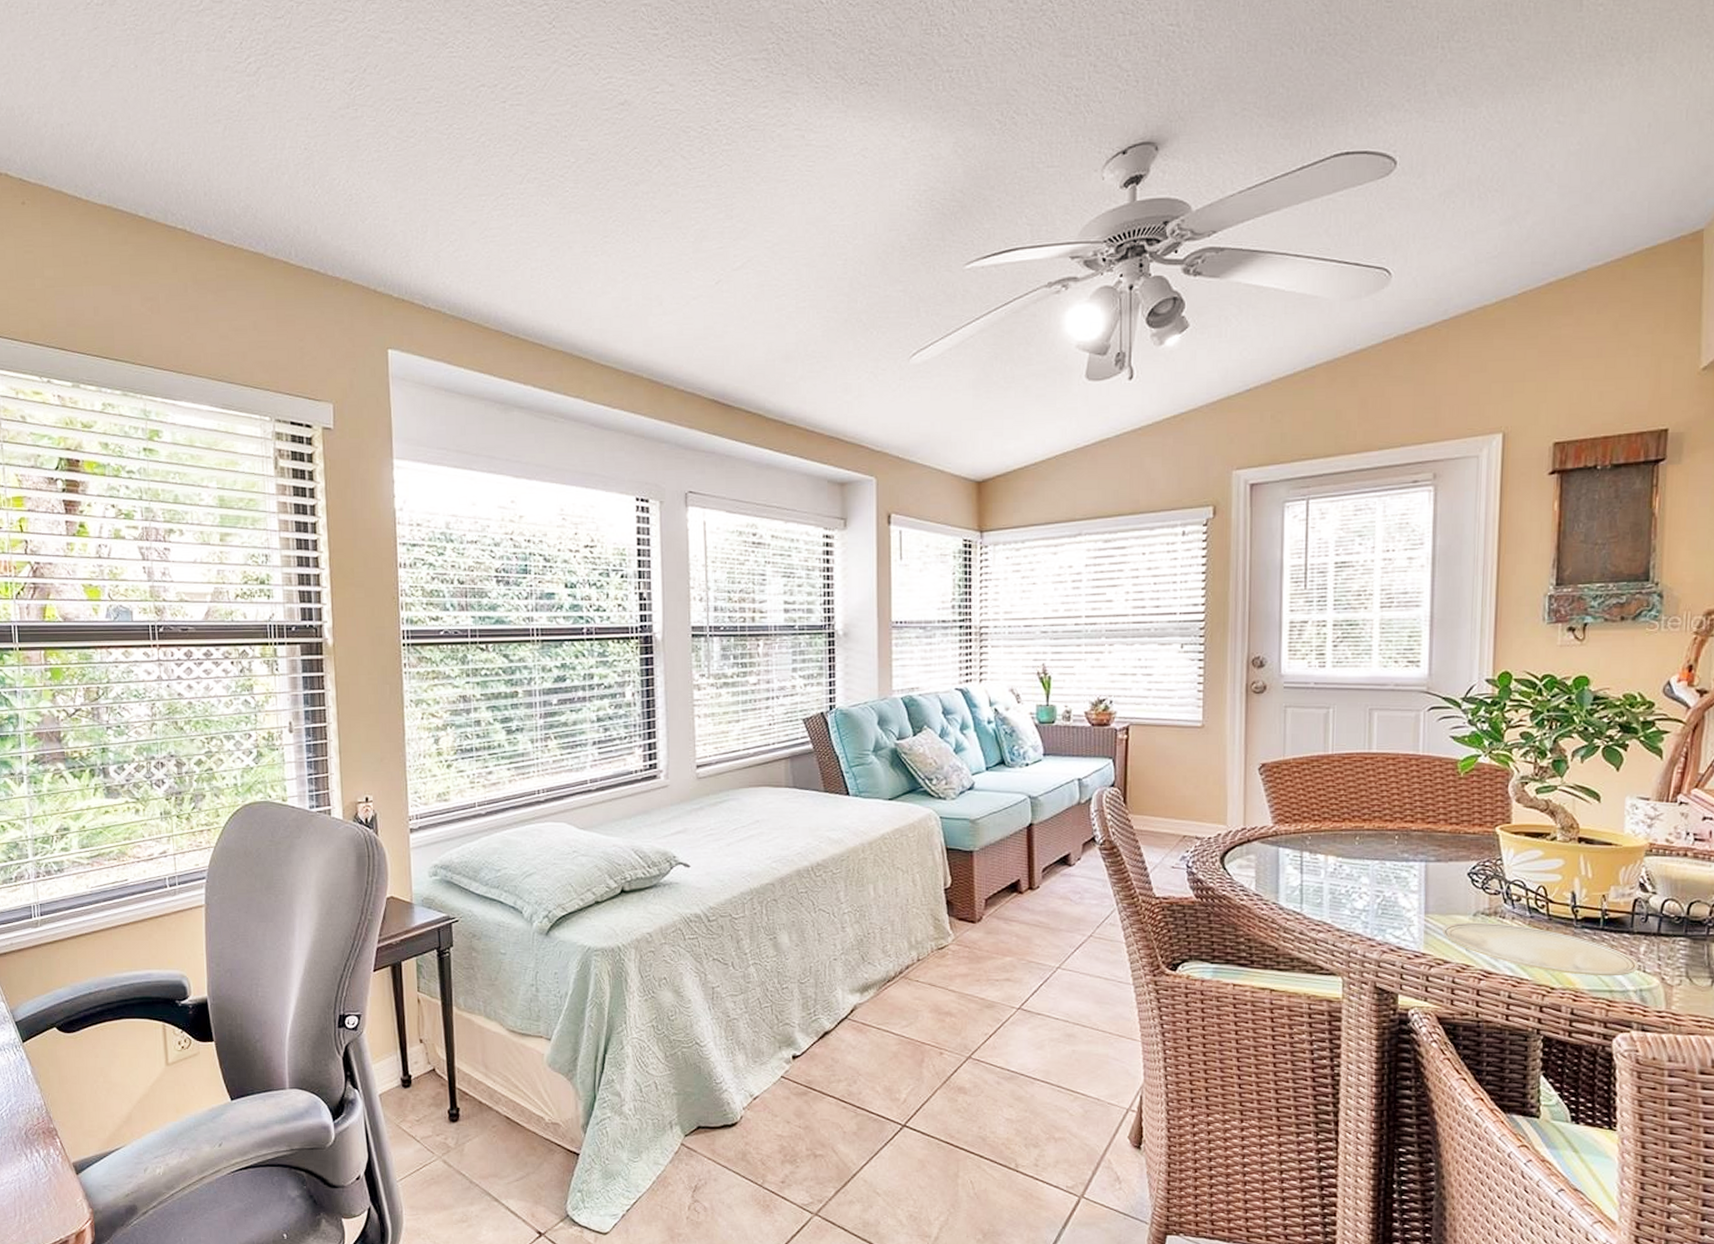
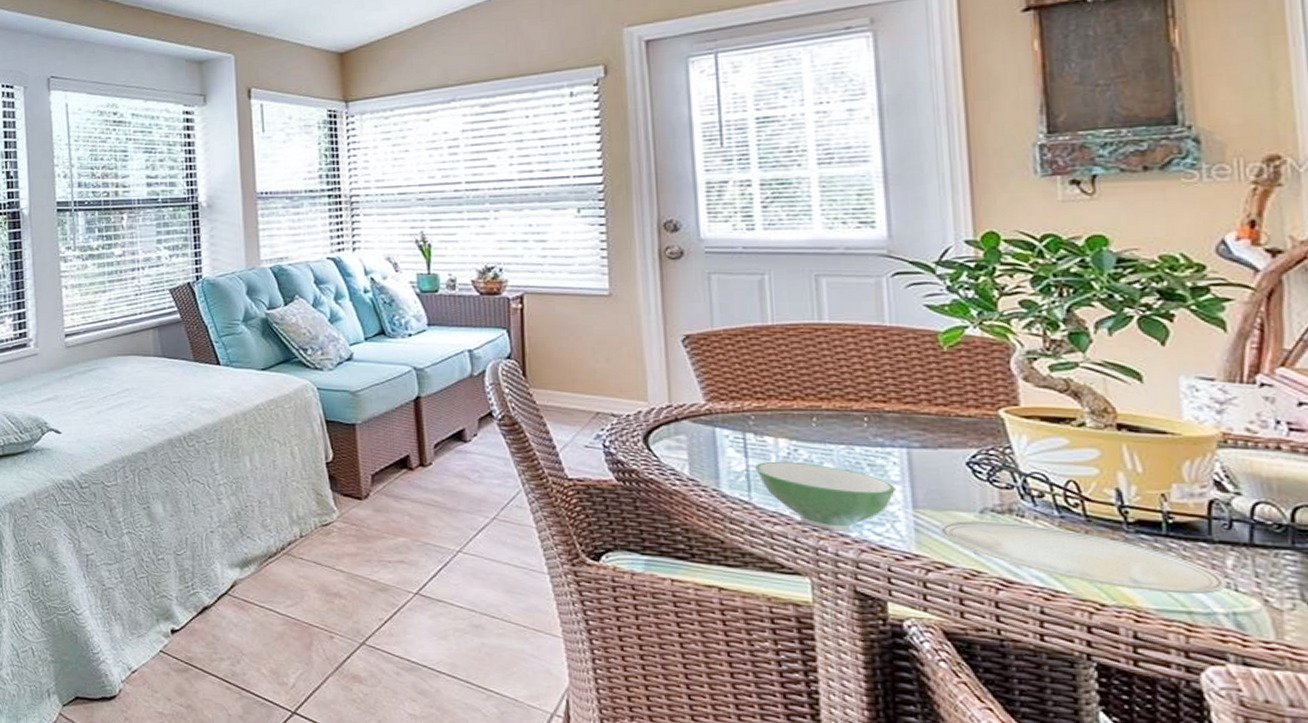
bowl: none [1307,876,1413,936] -> present [754,461,896,532]

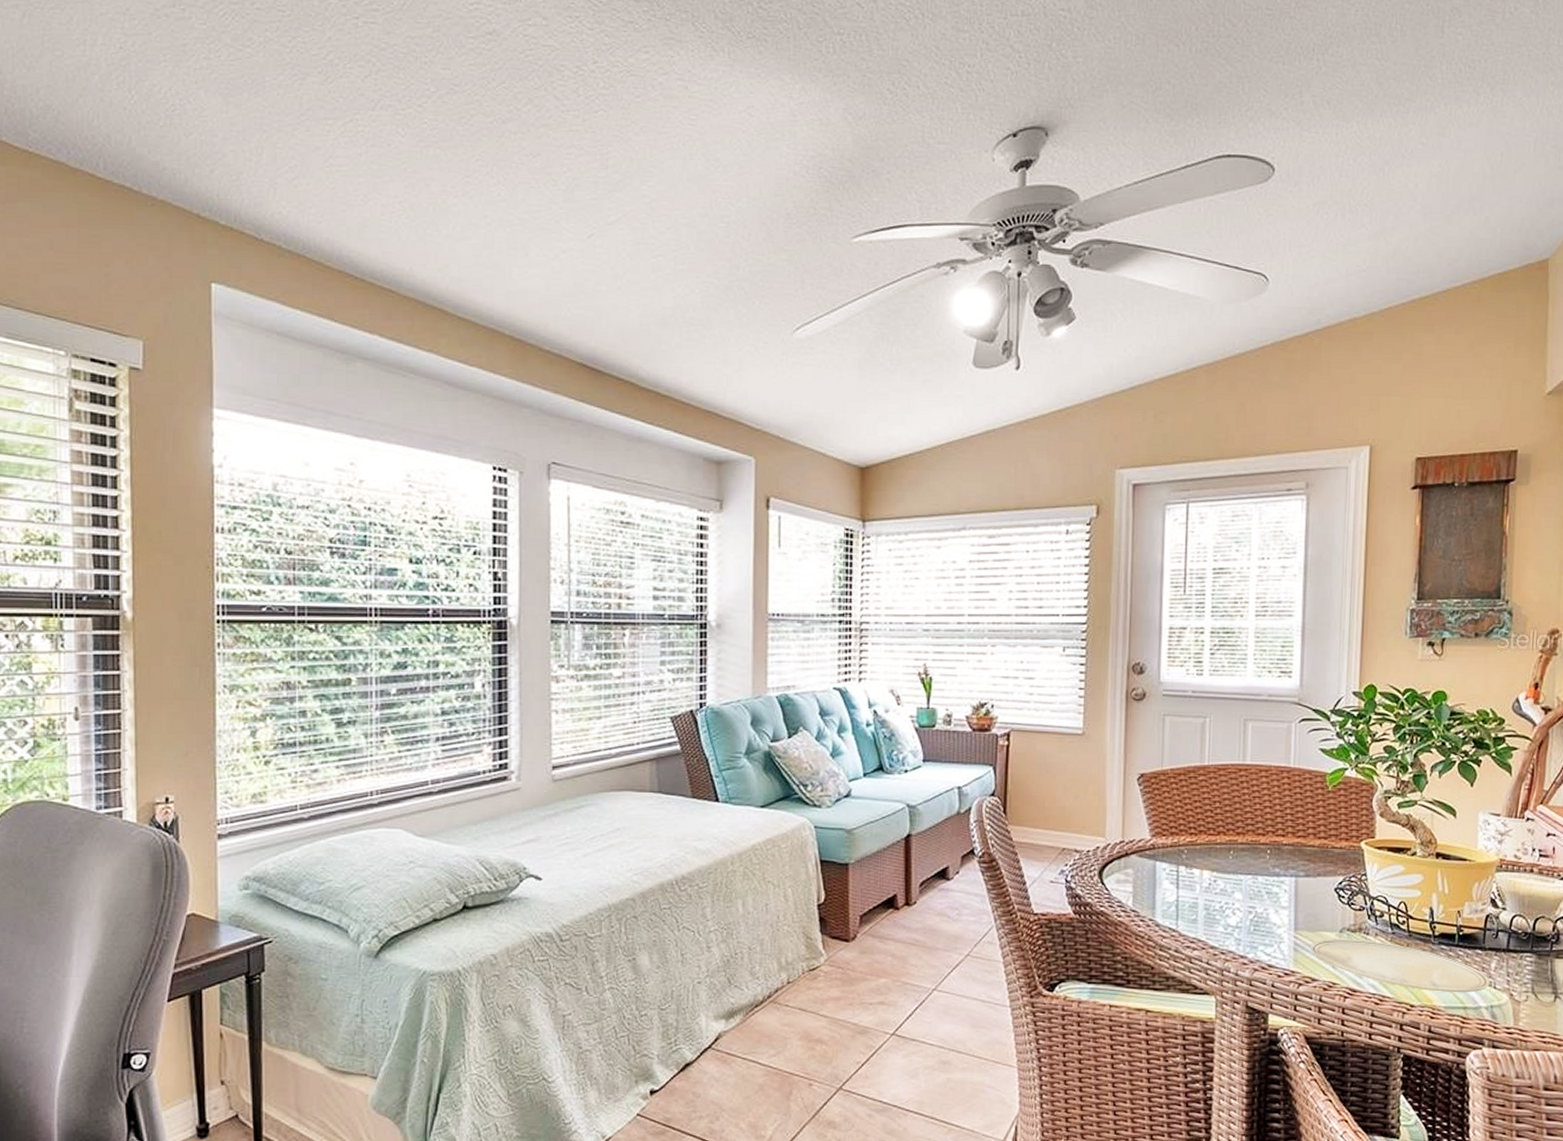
bowl: present [754,461,896,532] -> none [1182,891,1284,953]

